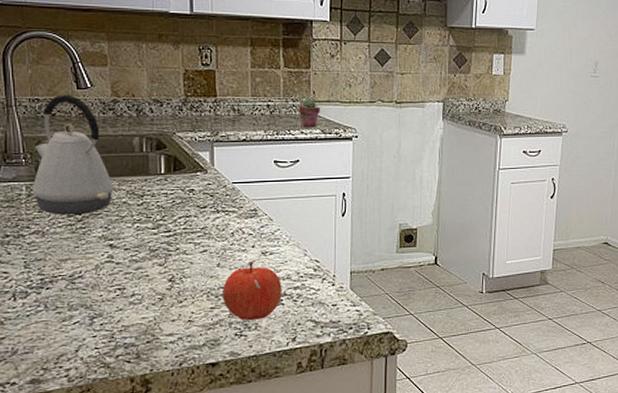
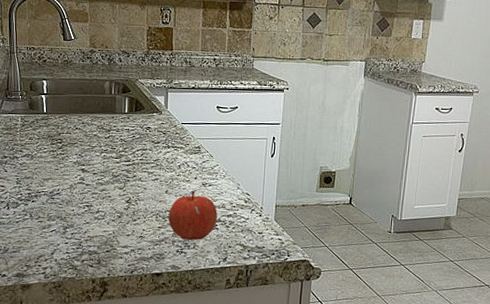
kettle: present [32,94,114,215] -> none [25,45,88,143]
potted succulent: present [298,98,320,128] -> none [239,54,258,80]

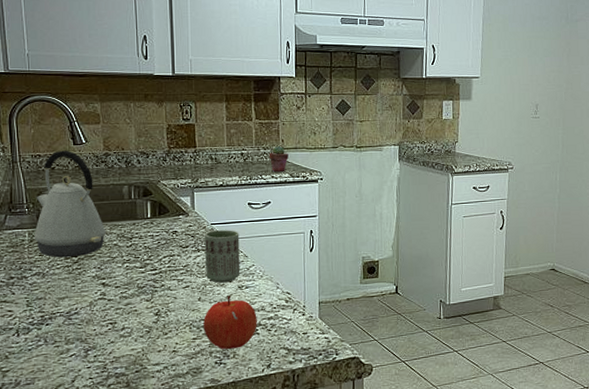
kettle: none [25,45,88,143] -> present [34,150,106,258]
cup: none [174,129,207,179] -> present [204,230,240,283]
potted succulent: none [239,54,258,80] -> present [269,146,289,173]

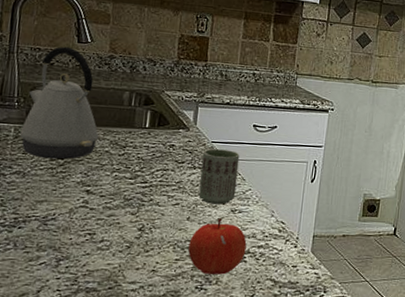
potted succulent: present [269,146,289,173] -> none [281,71,302,98]

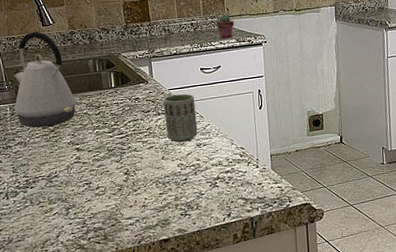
apple: present [188,218,247,275] -> none [168,153,216,202]
potted succulent: none [281,71,302,98] -> present [216,14,234,39]

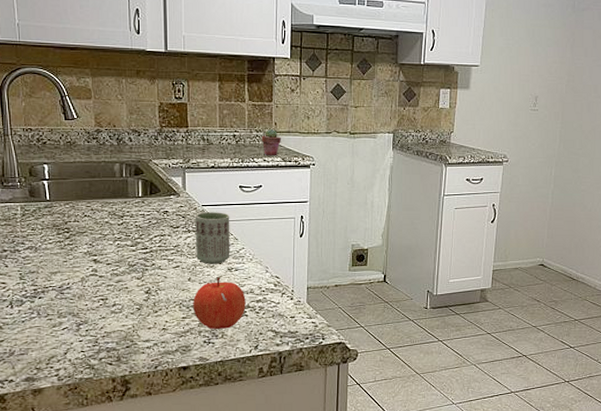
kettle: present [13,31,77,128] -> none [26,125,98,233]
apple: none [168,153,216,202] -> present [193,277,246,329]

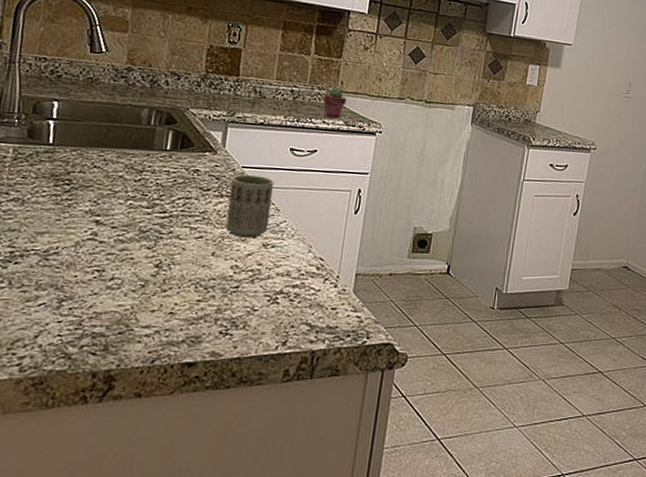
apple: present [193,277,246,329] -> none [212,253,280,318]

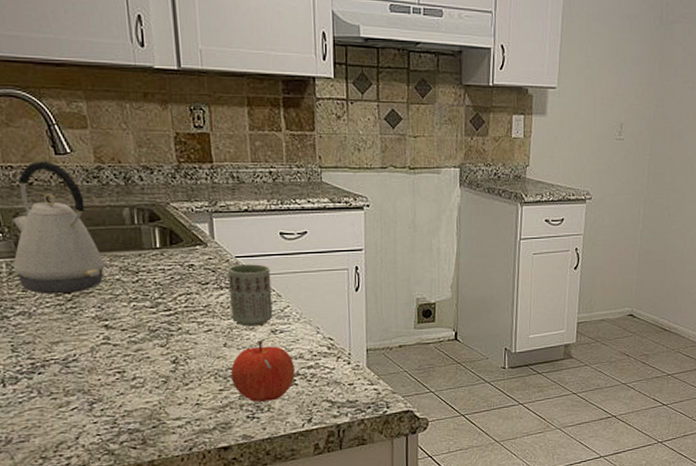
kettle: none [19,56,113,185] -> present [11,161,105,294]
apple: none [212,253,280,318] -> present [231,341,295,402]
potted succulent: present [323,88,347,119] -> none [303,164,328,197]

